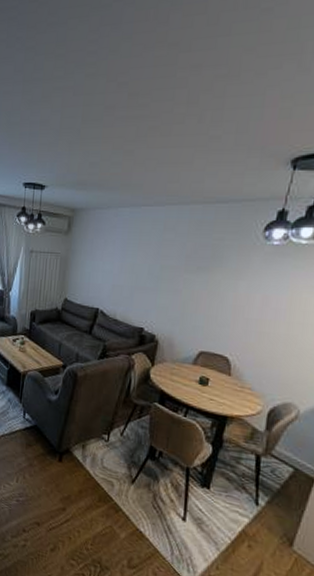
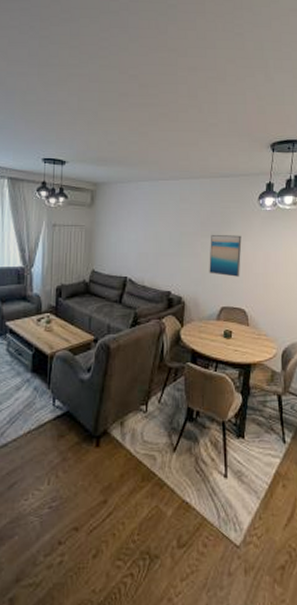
wall art: none [190,269,235,320] -> present [209,234,242,277]

